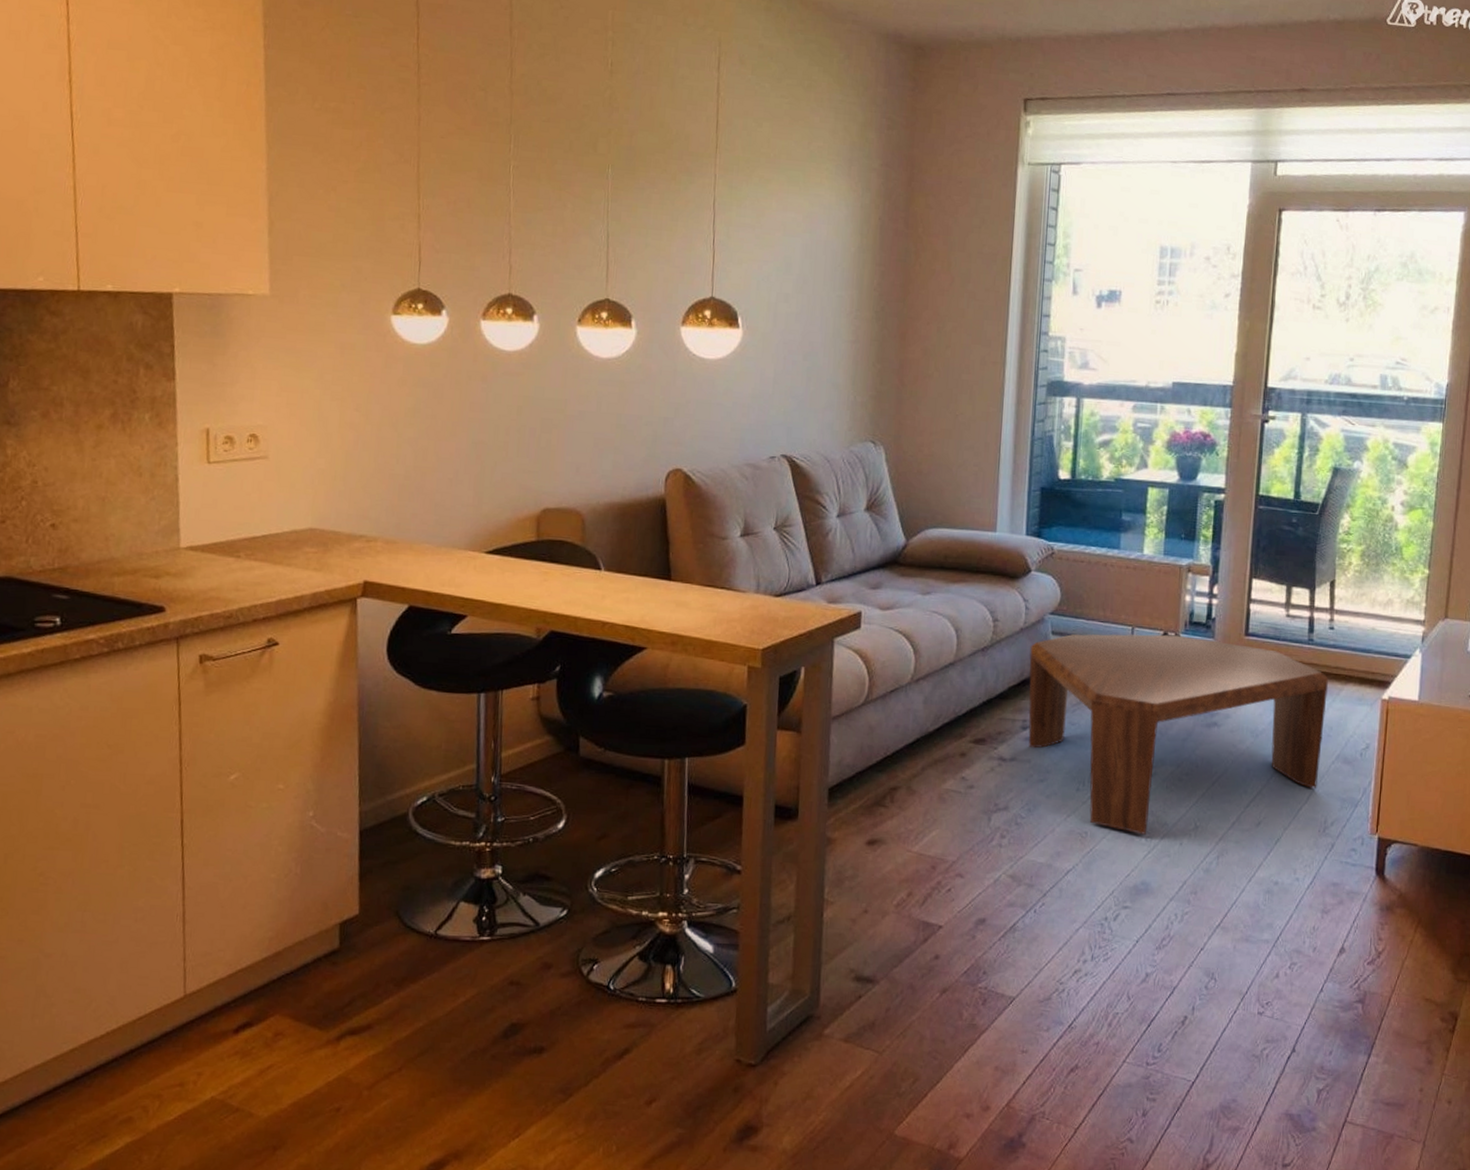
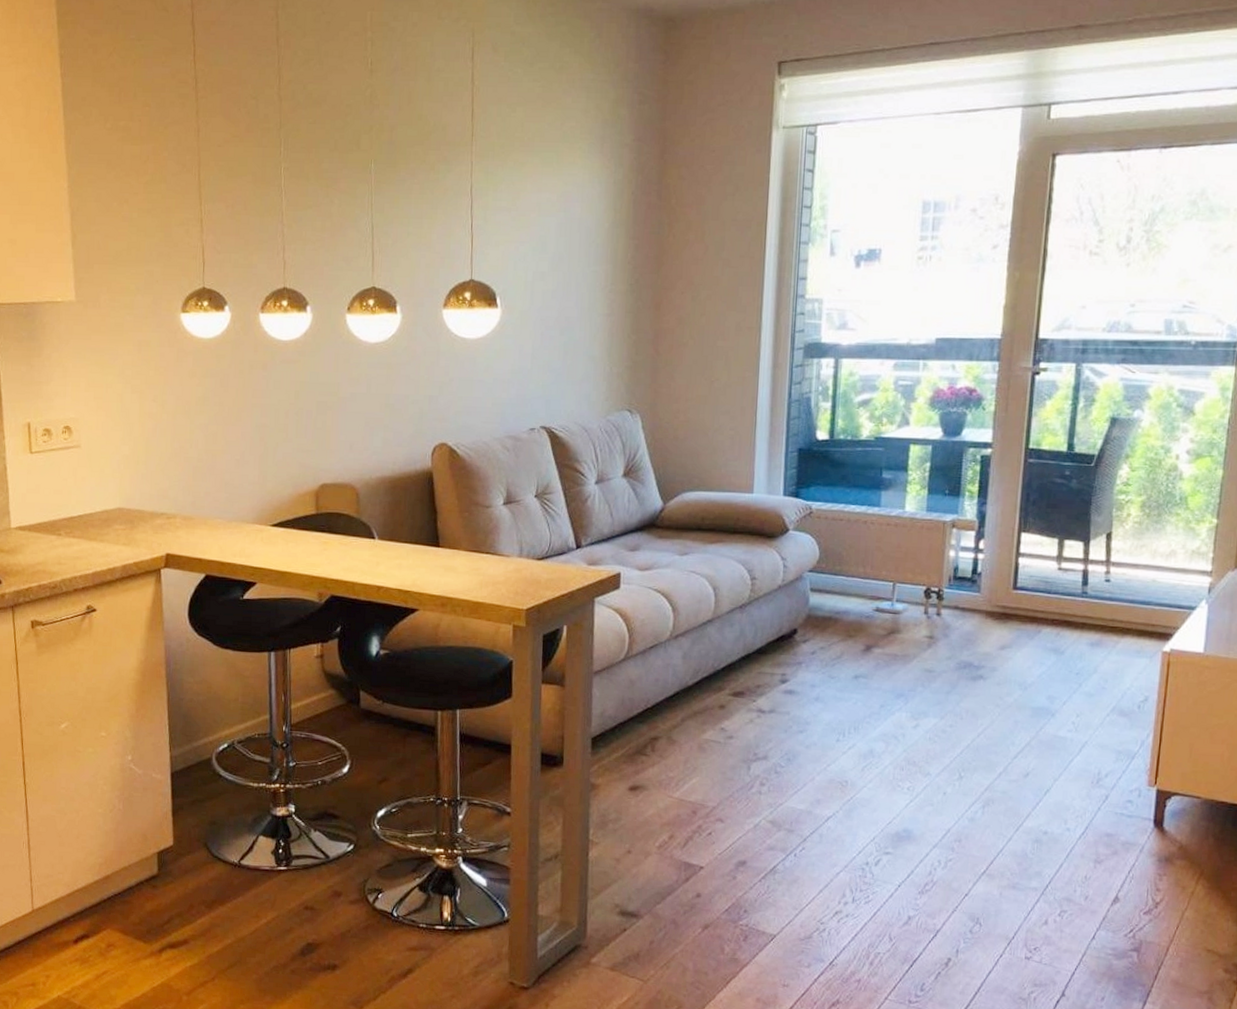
coffee table: present [1028,634,1328,835] -> none [787,590,1103,784]

